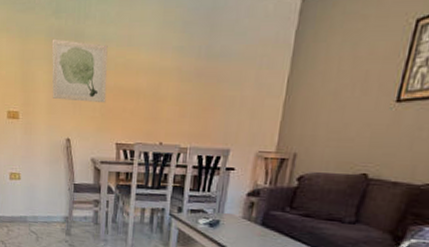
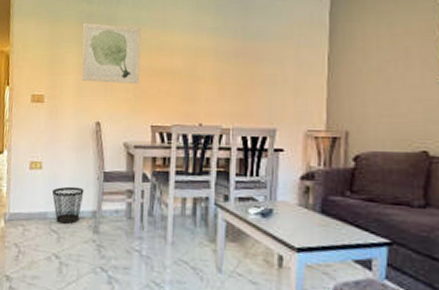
wastebasket: none [30,195,57,227] -> present [51,186,84,224]

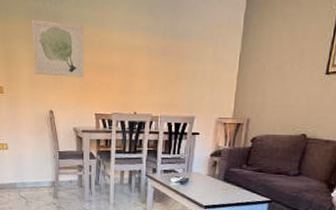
wastebasket: present [51,186,84,224] -> none [18,163,44,192]

